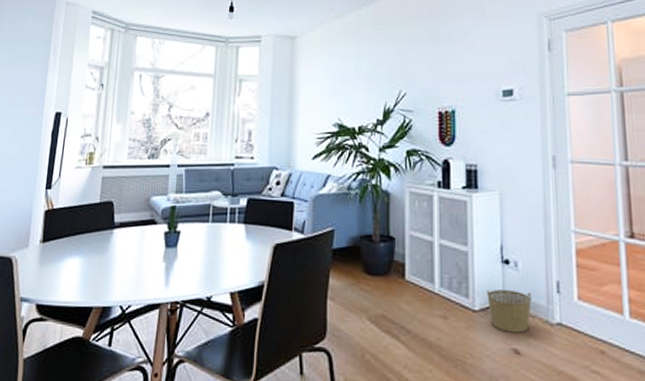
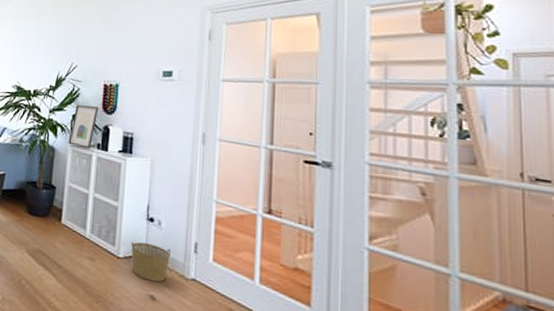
picture frame: none [404,139,436,189] -> present [68,105,99,149]

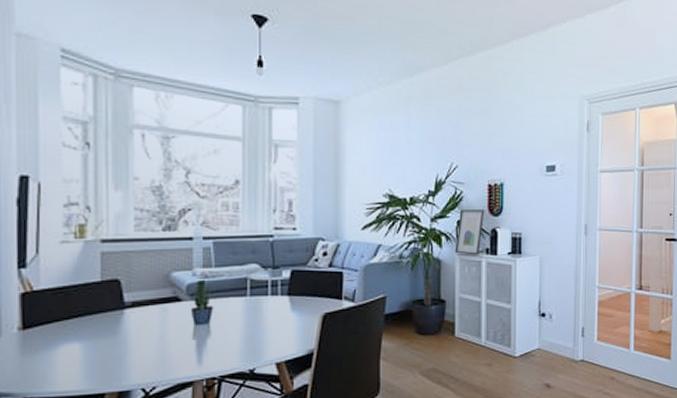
basket: present [131,241,171,283] -> none [526,337,562,372]

